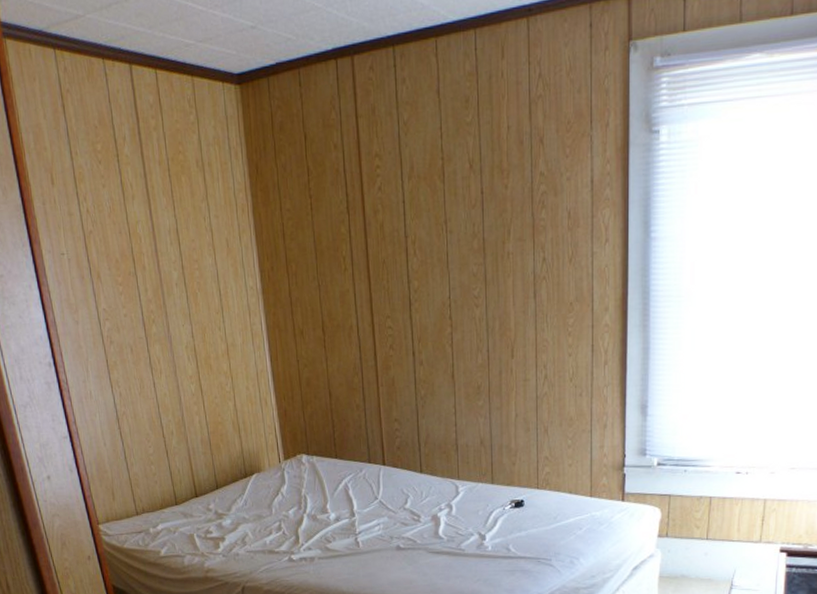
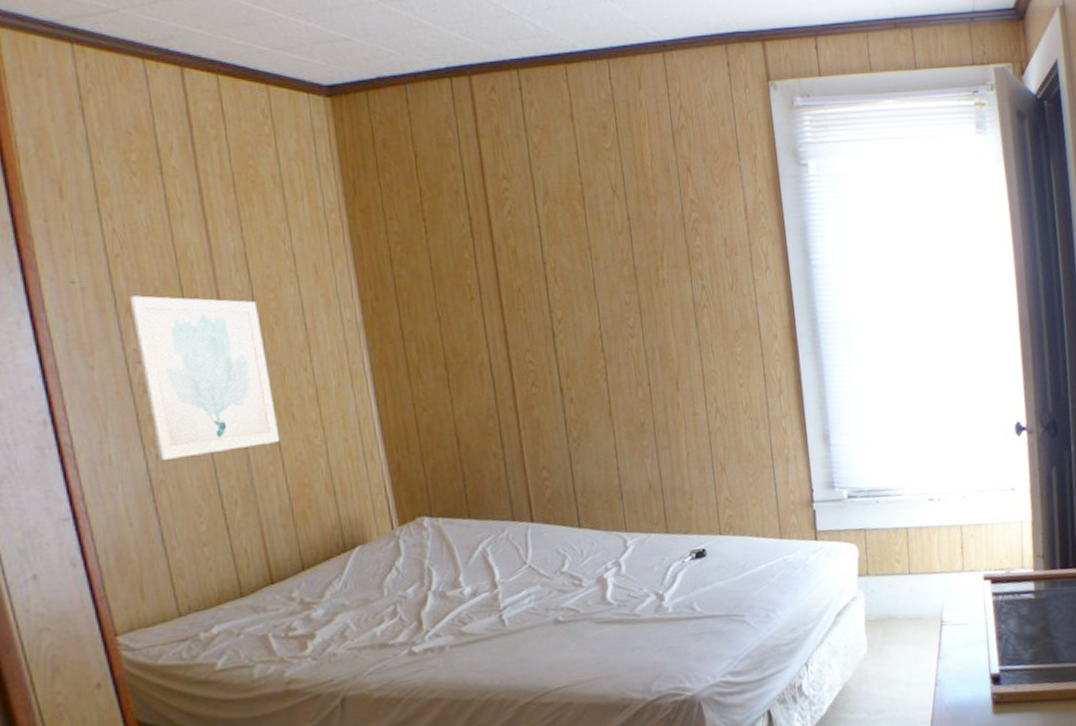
wall art: none [99,265,202,397] -> present [129,295,280,460]

